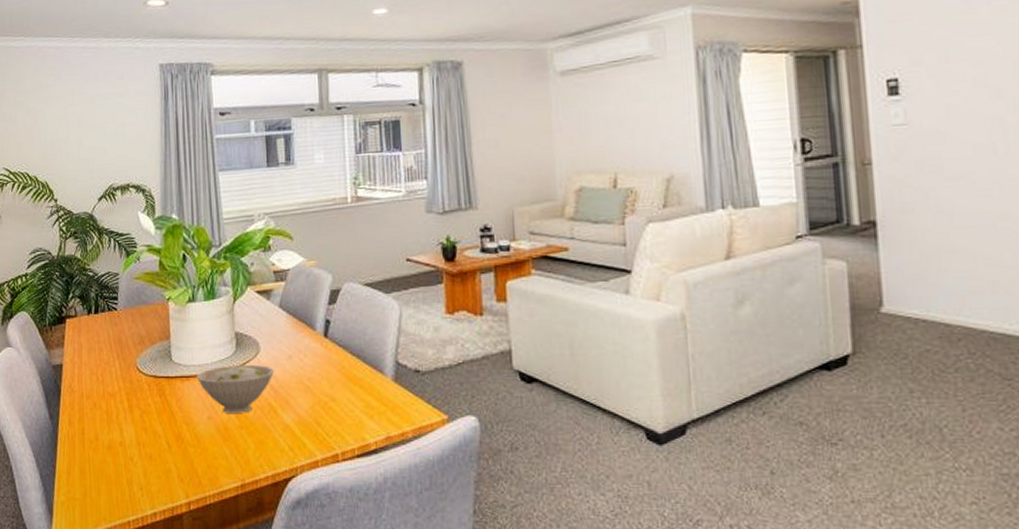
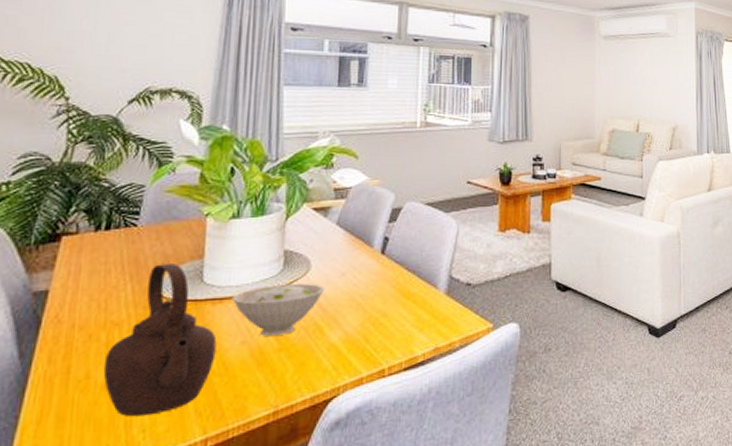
teapot: none [106,343,189,476] -> present [103,263,217,417]

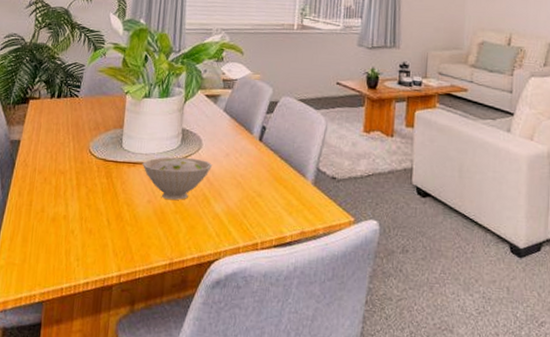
teapot: present [103,263,217,417] -> none [52,129,130,249]

